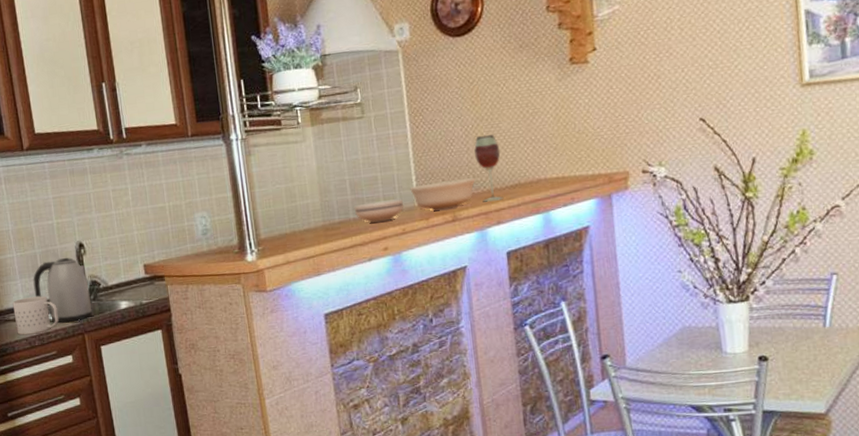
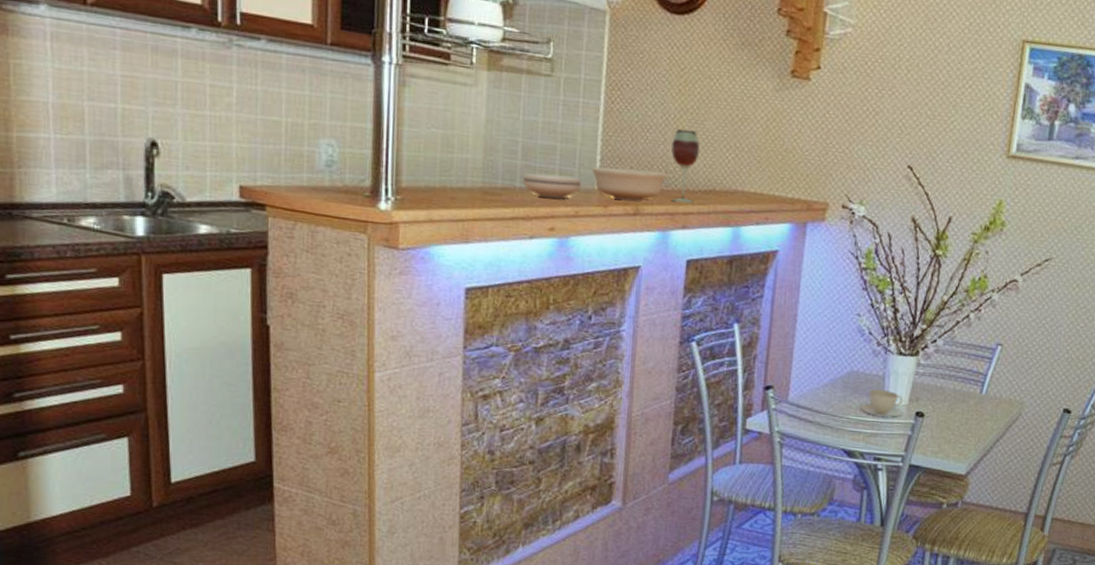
mug: present [12,296,59,336] -> none [39,193,106,243]
kettle: present [33,257,93,324] -> none [75,153,158,238]
teacup: none [700,340,745,368] -> present [860,389,904,418]

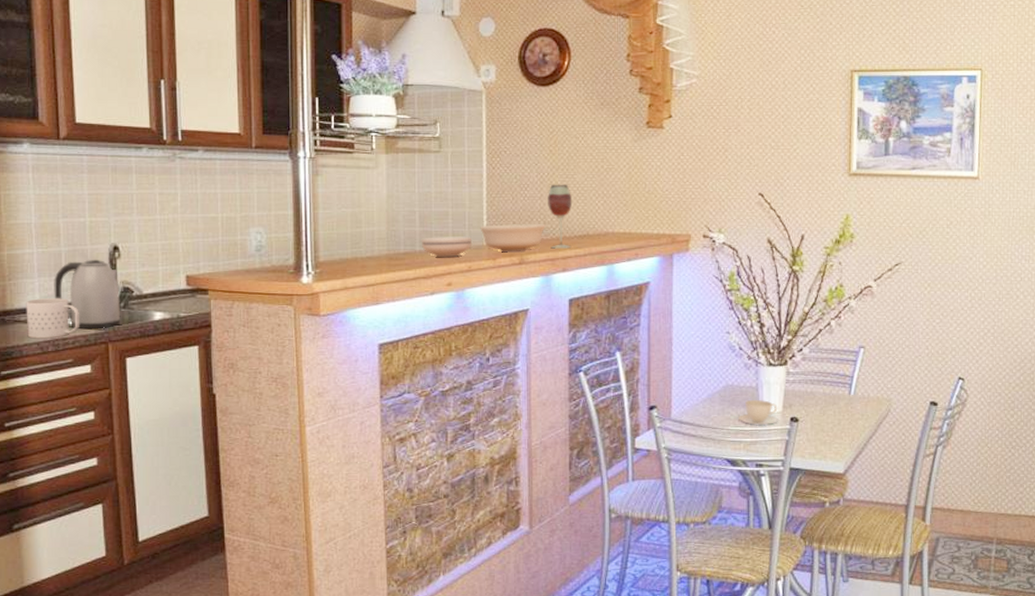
mug: none [39,193,106,243] -> present [26,298,79,339]
kettle: none [75,153,158,238] -> present [54,259,121,330]

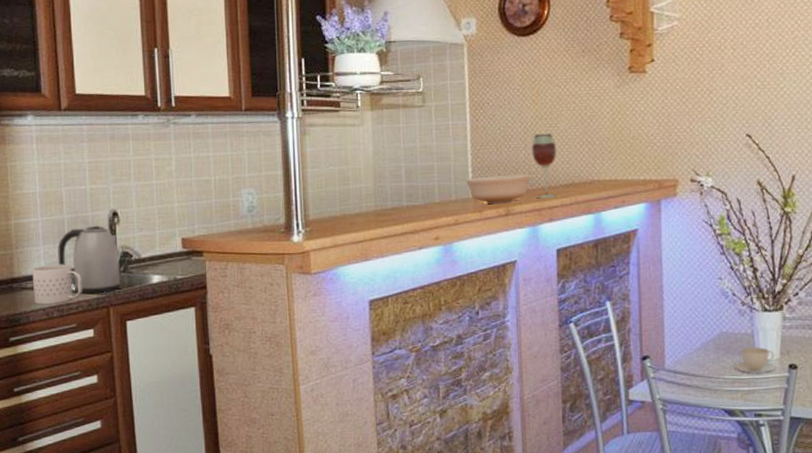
bowl: present [421,236,471,257] -> none [407,189,458,211]

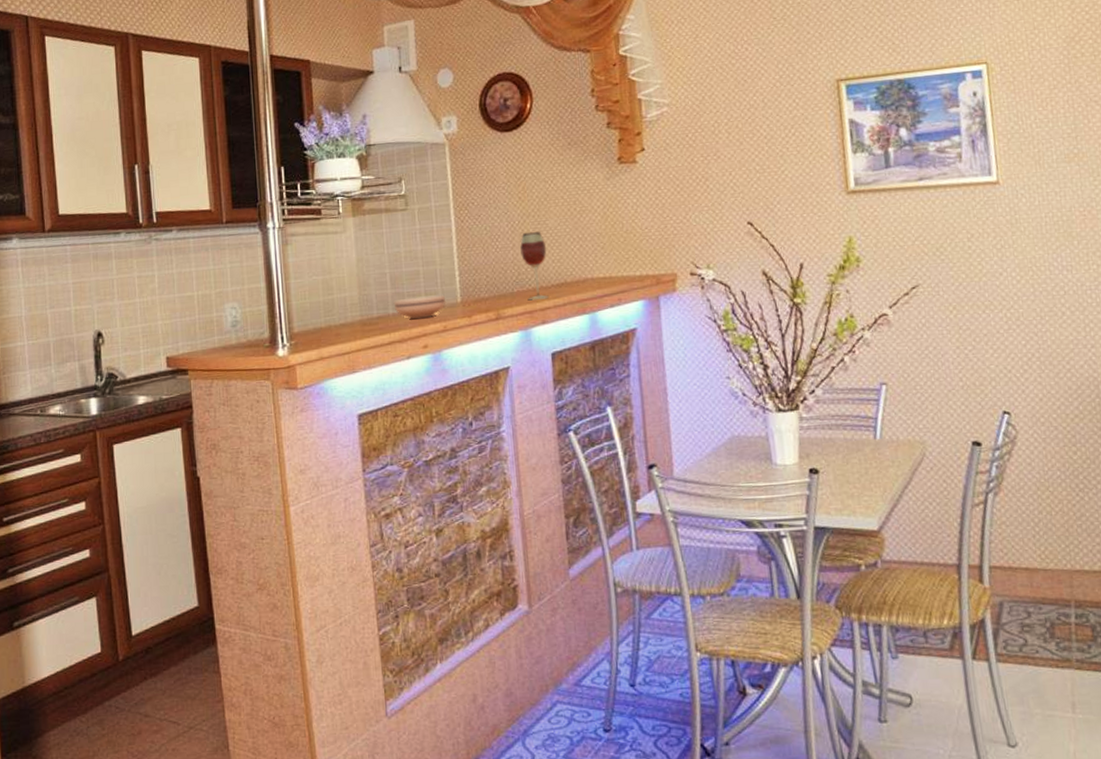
mug: present [32,264,82,305] -> none [19,388,69,431]
kettle: present [58,225,121,295] -> none [44,347,107,419]
bowl: none [407,189,458,211] -> present [393,294,445,319]
bowl: present [465,174,531,205] -> none [452,275,521,309]
teacup: present [734,347,776,374] -> none [749,451,795,480]

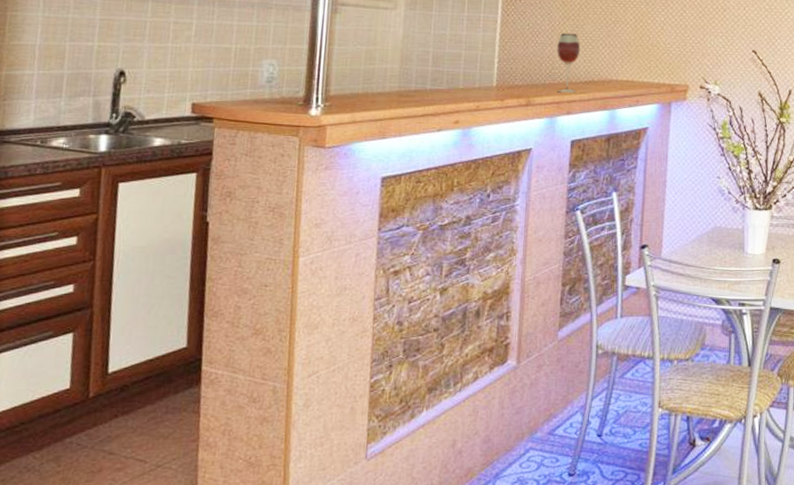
bowl: present [393,294,445,319] -> none [432,76,482,96]

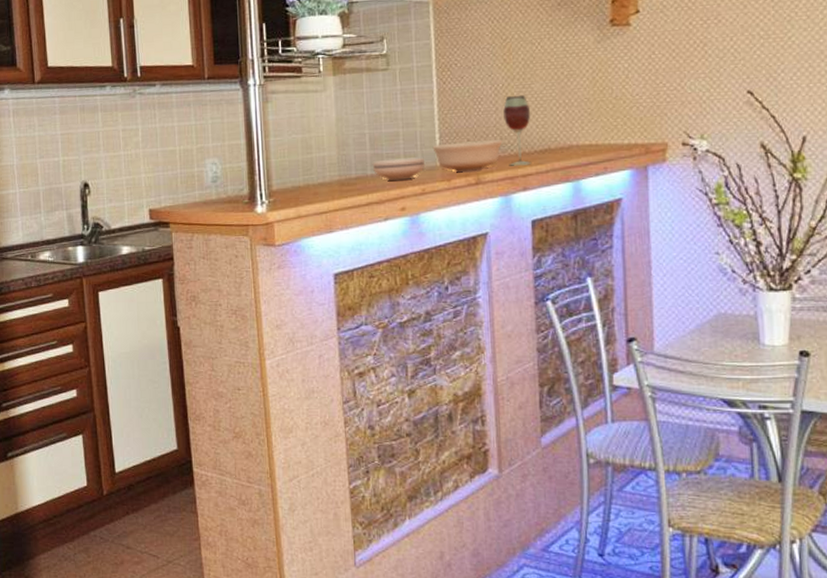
bowl: none [432,76,482,96] -> present [372,157,424,180]
bowl: none [490,67,554,95] -> present [432,140,503,173]

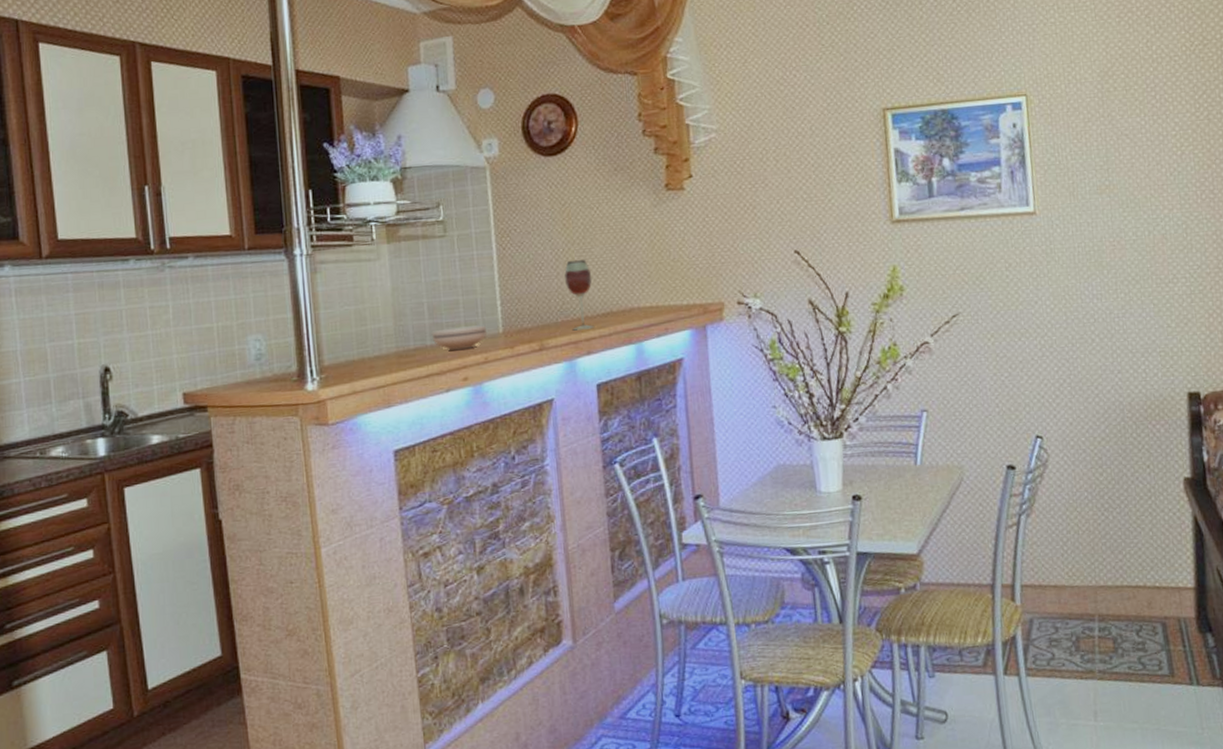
bowl: present [432,140,503,173] -> none [494,304,565,340]

